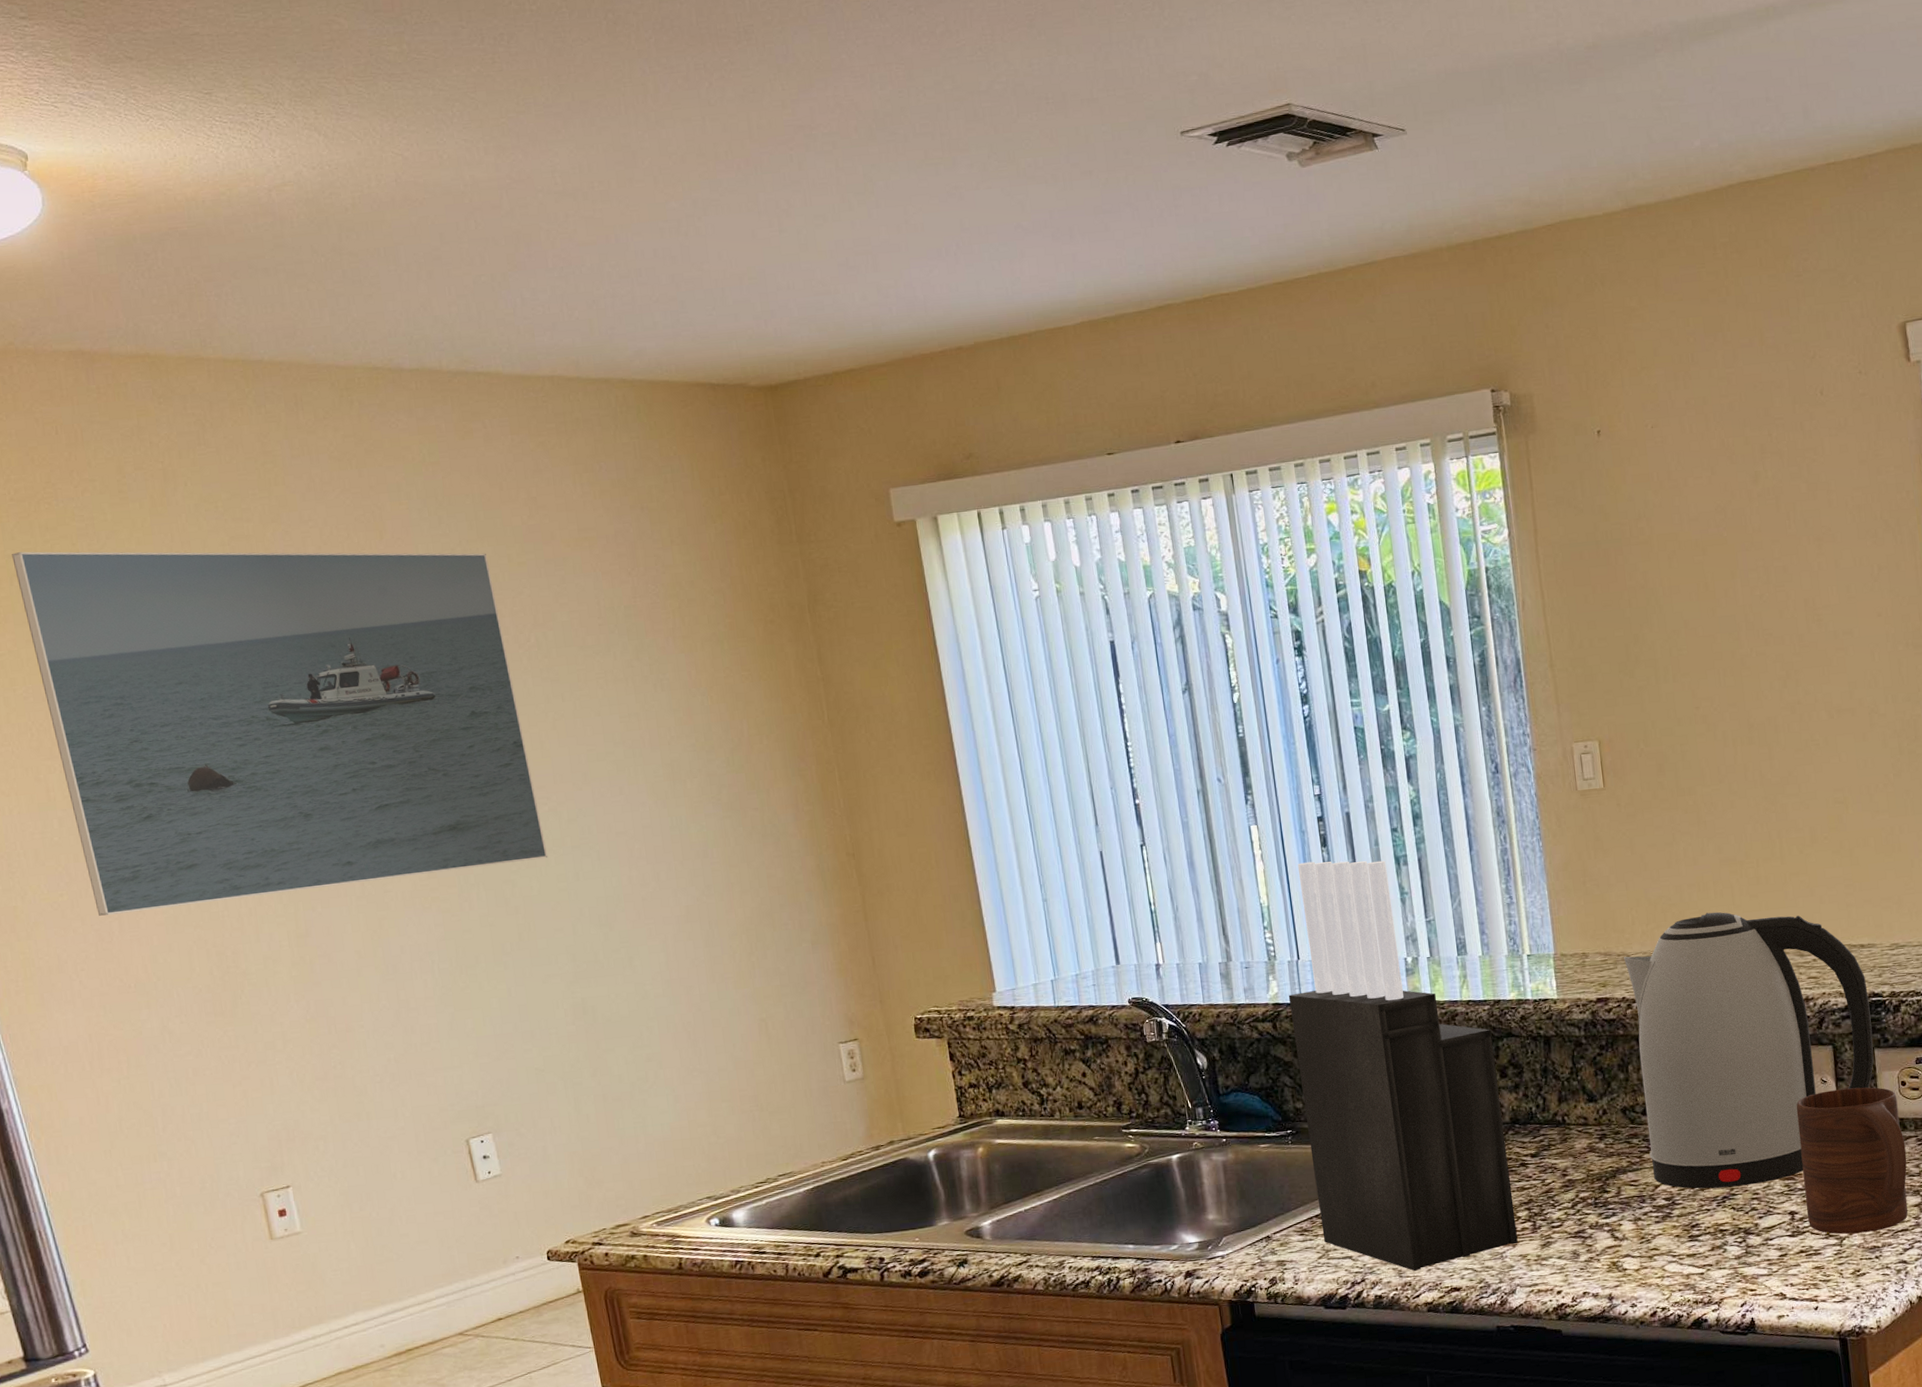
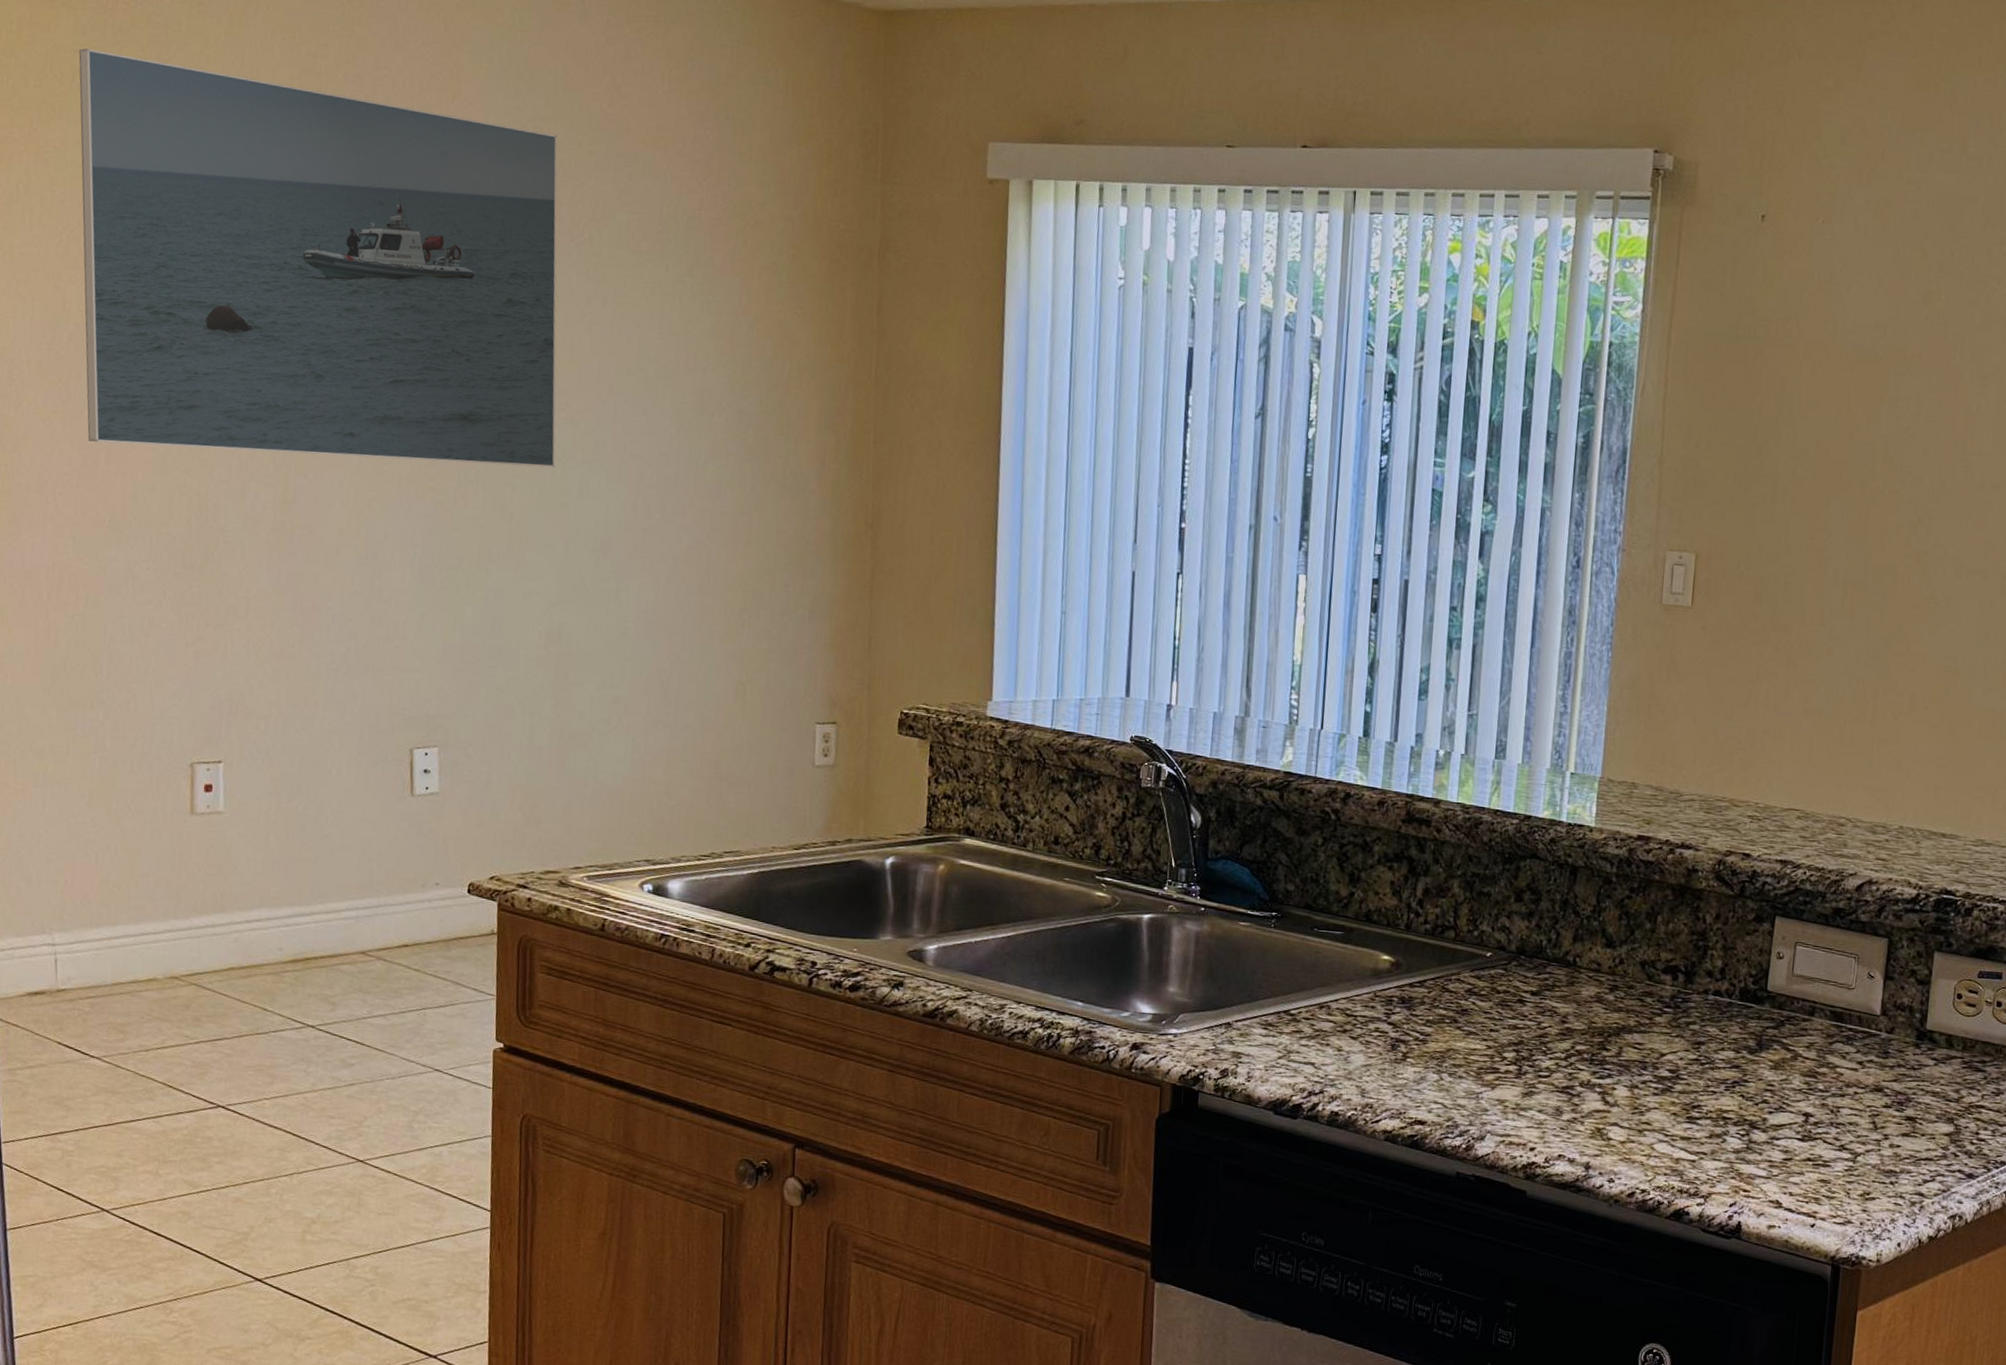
knife block: present [1288,860,1518,1271] -> none [1287,625,1515,1094]
kettle: present [1624,911,1874,1189] -> none [1661,765,1940,1075]
cup: present [1796,1087,1908,1234] -> none [1823,987,1949,1154]

